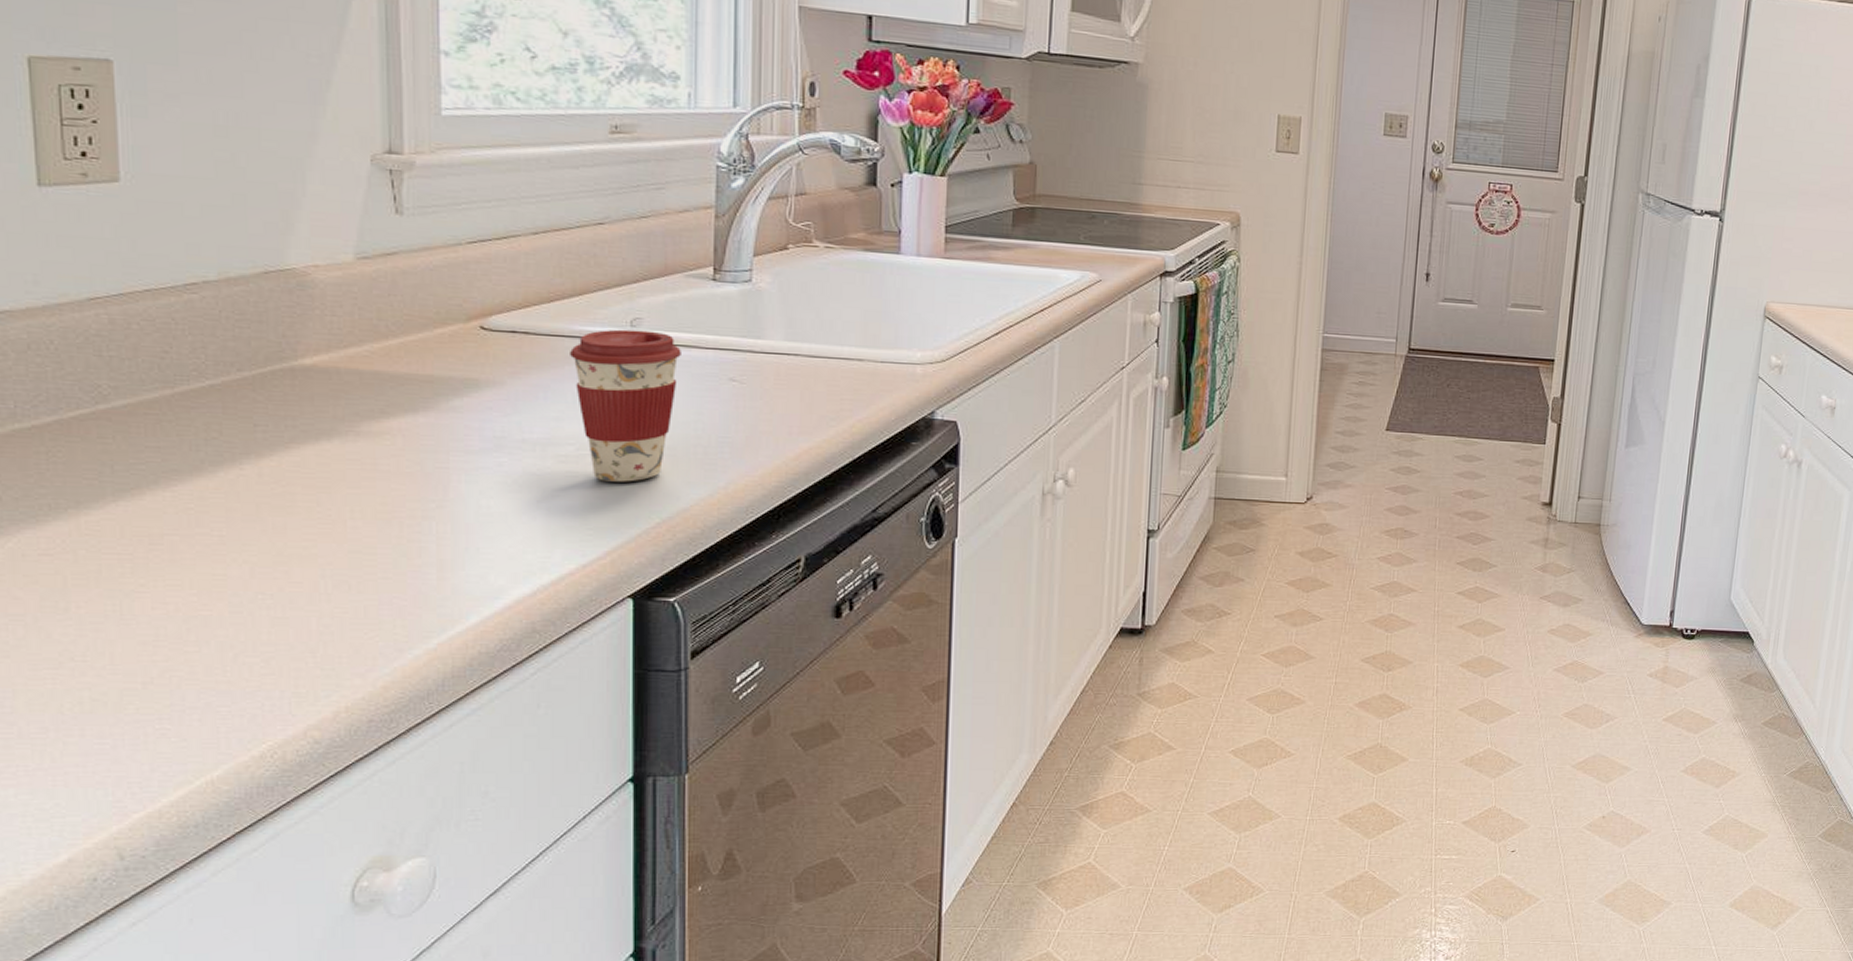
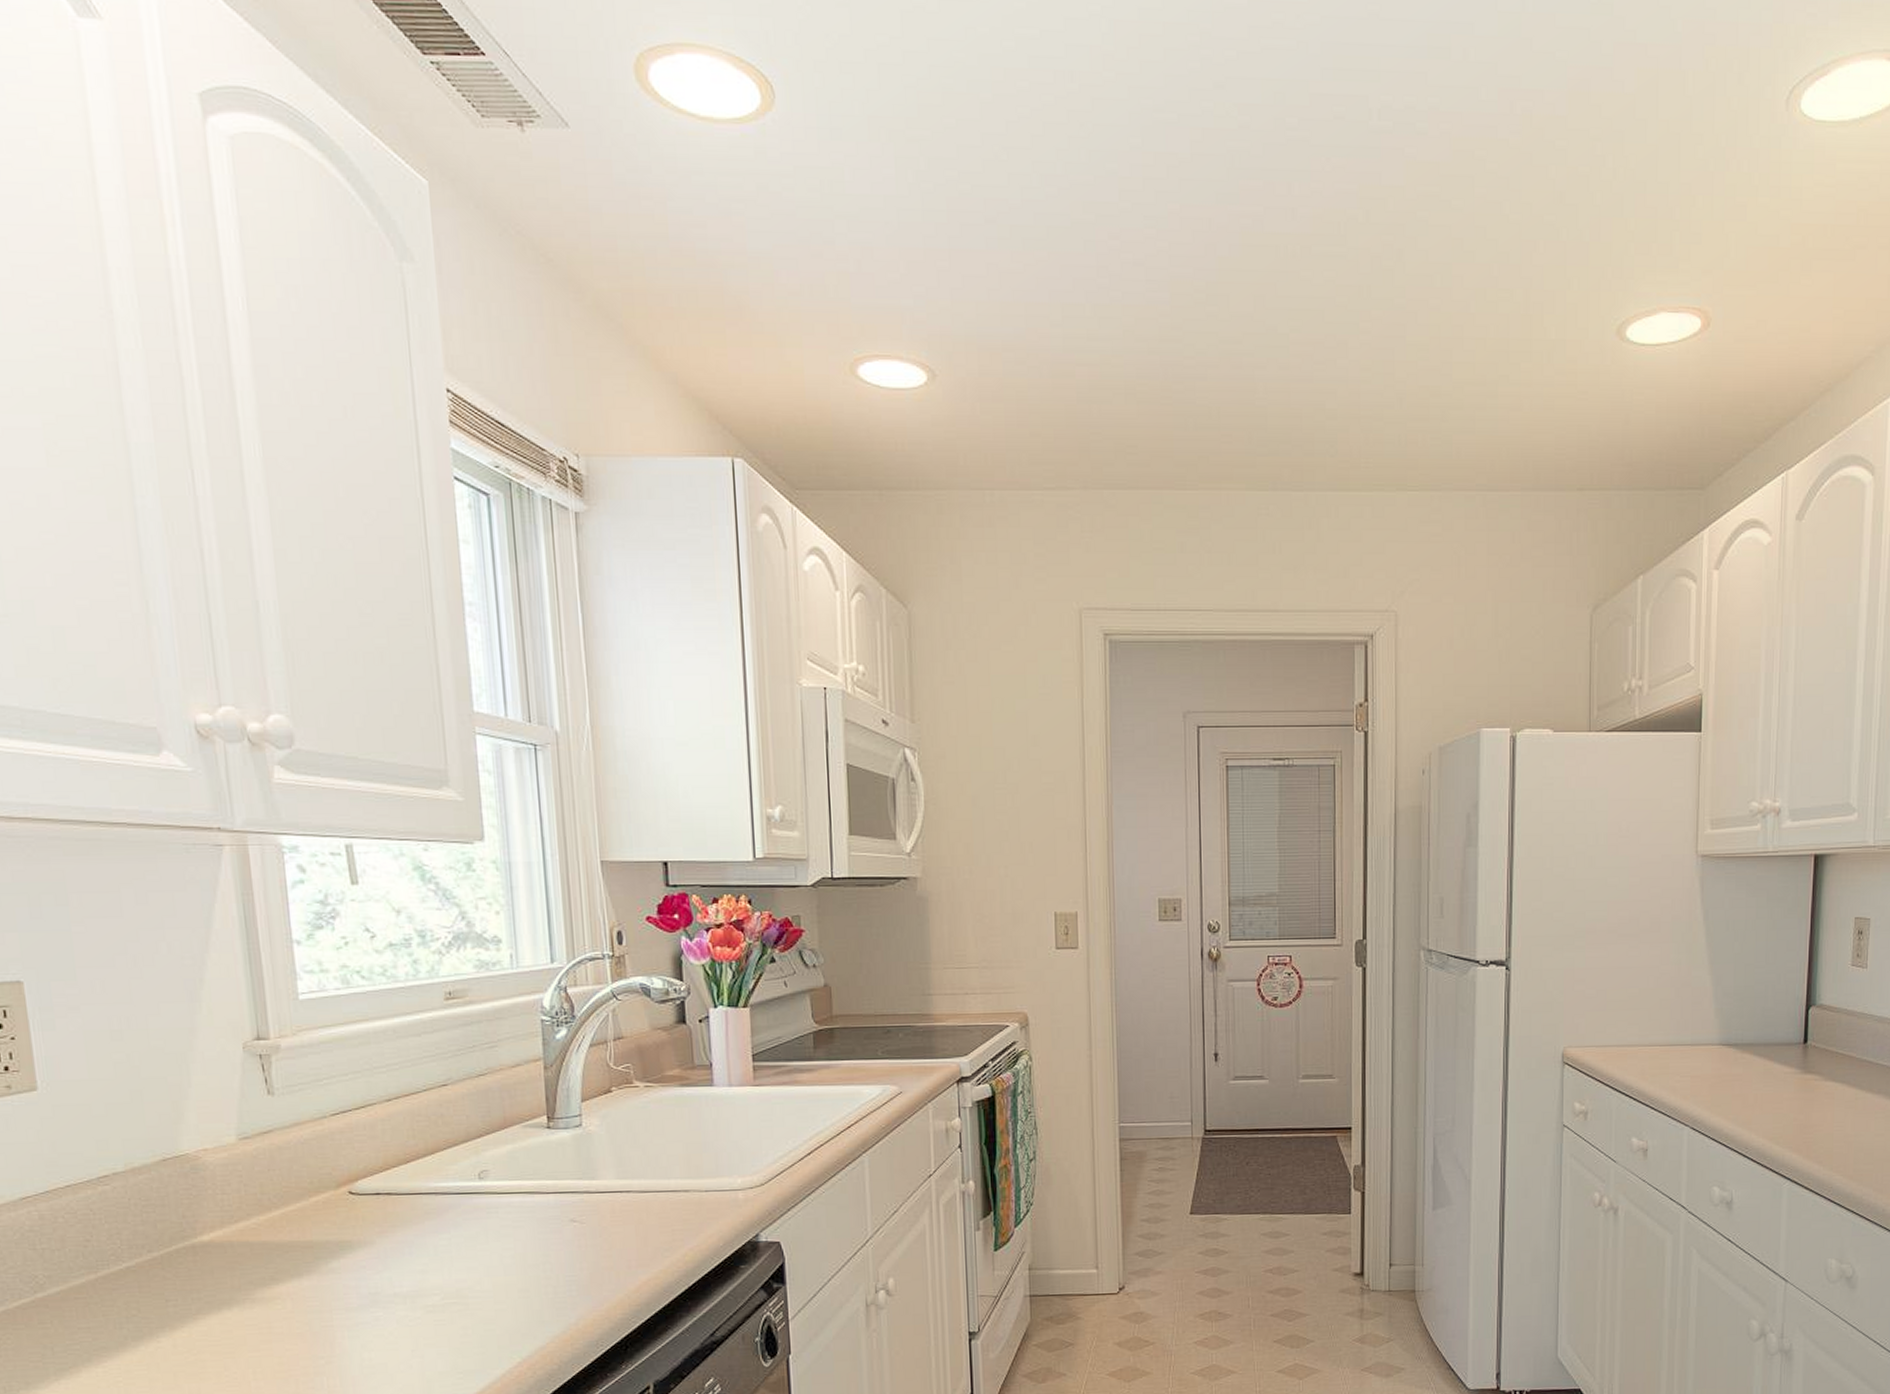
coffee cup: present [570,329,681,482] -> none [428,1181,526,1327]

